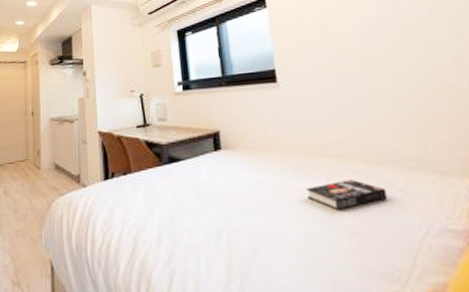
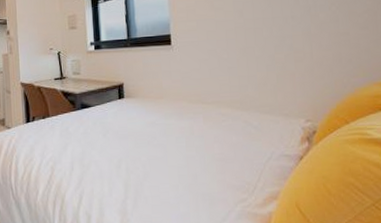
book: present [306,178,387,210] -> none [188,120,246,143]

